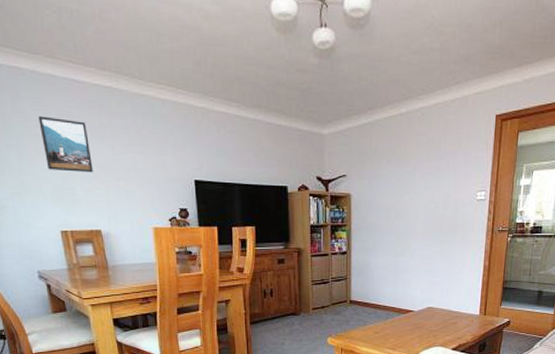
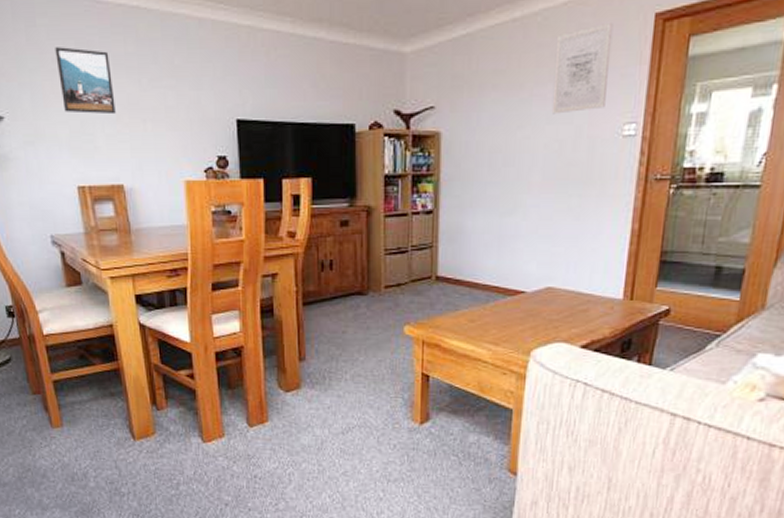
wall art: none [428,120,469,183] -> present [551,23,614,115]

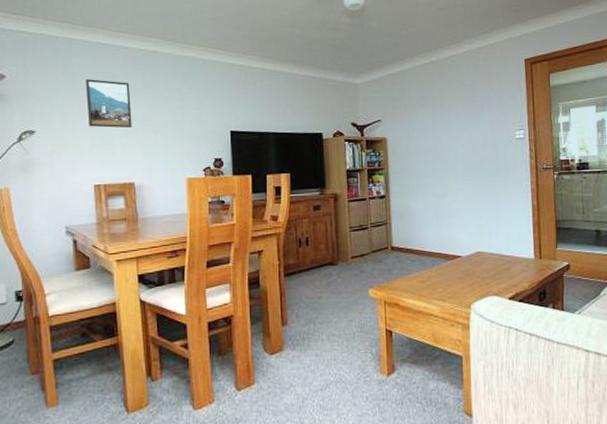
wall art: present [551,23,614,115] -> none [462,65,501,125]

